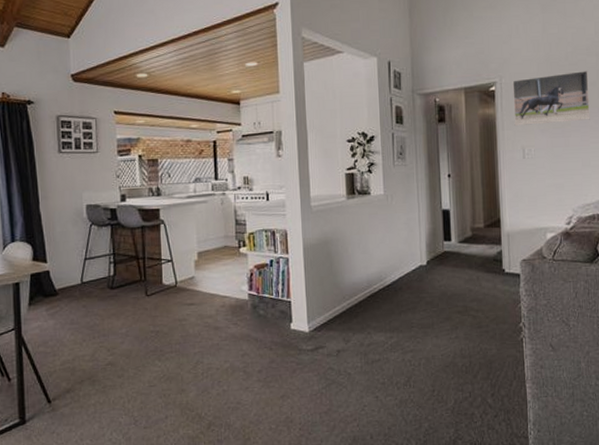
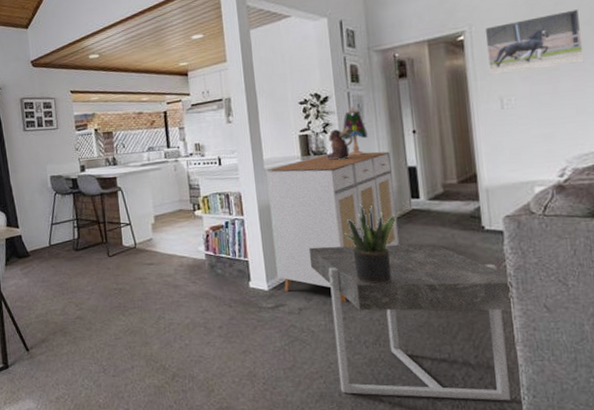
sideboard: none [313,193,432,344] -> present [266,151,400,302]
side table: none [349,285,524,437] -> present [308,243,512,401]
ceramic vessel: none [370,166,396,200] -> present [326,126,354,160]
potted plant: none [383,244,430,325] -> present [344,203,396,284]
table lamp: none [385,148,408,197] -> present [342,107,368,156]

